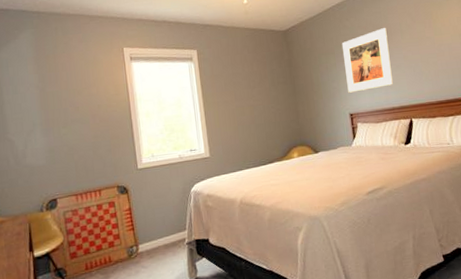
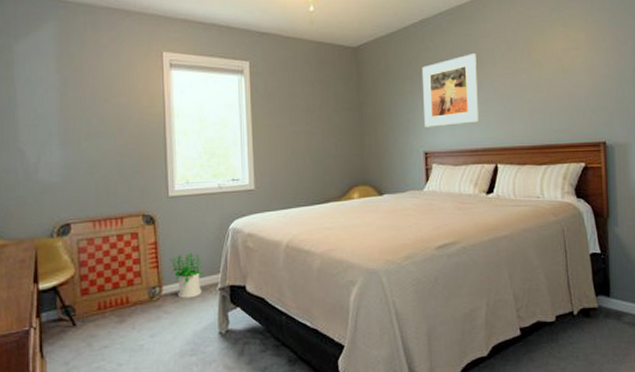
potted plant: none [143,214,173,254] -> present [170,252,204,299]

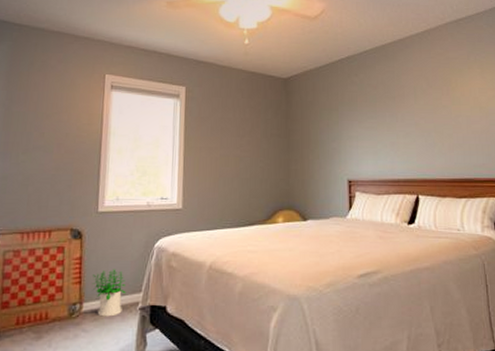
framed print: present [421,54,479,127] -> none [347,89,401,157]

